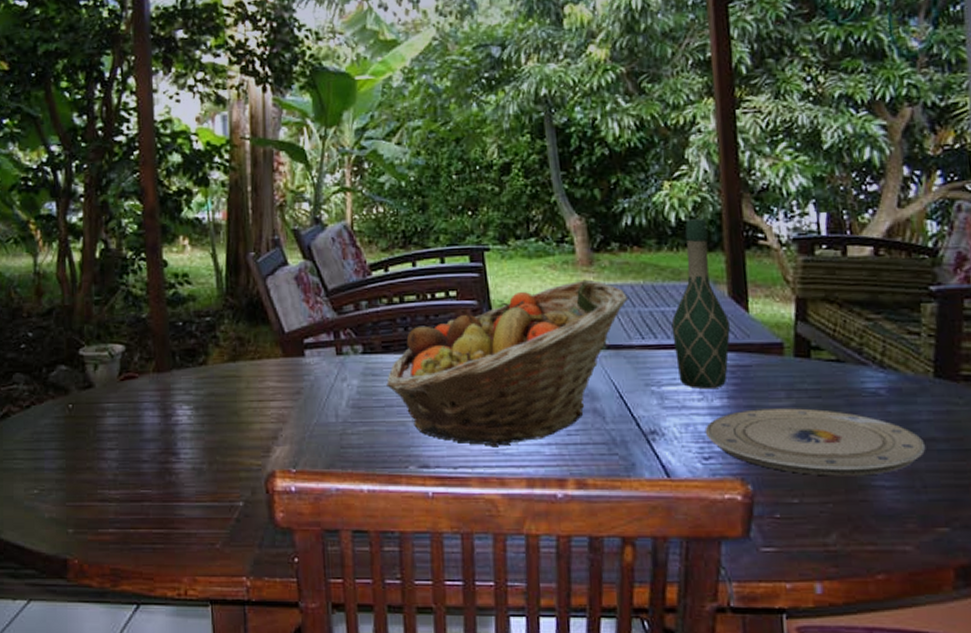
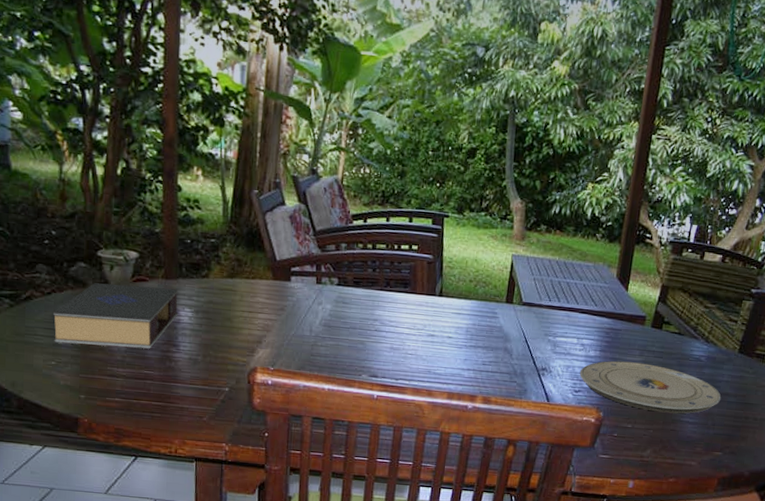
book: none [34,382,174,467] -> present [53,283,178,349]
fruit basket: present [385,279,629,448] -> none [352,250,545,368]
wine bottle: present [671,219,730,388] -> none [569,215,613,343]

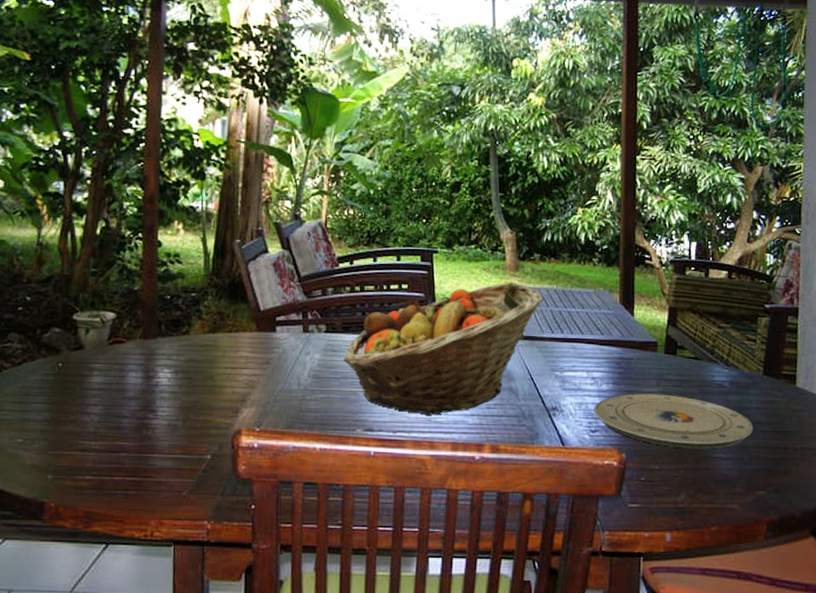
book: present [53,283,178,349] -> none [22,348,156,419]
fruit basket: none [352,250,545,368] -> present [342,282,544,416]

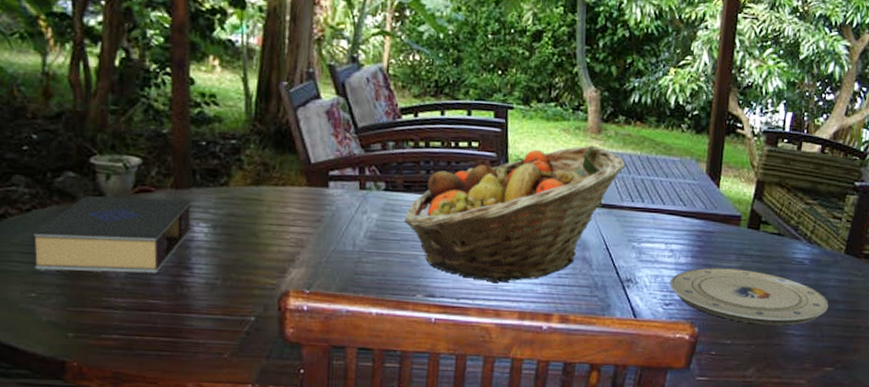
book: none [22,348,156,419] -> present [34,196,191,274]

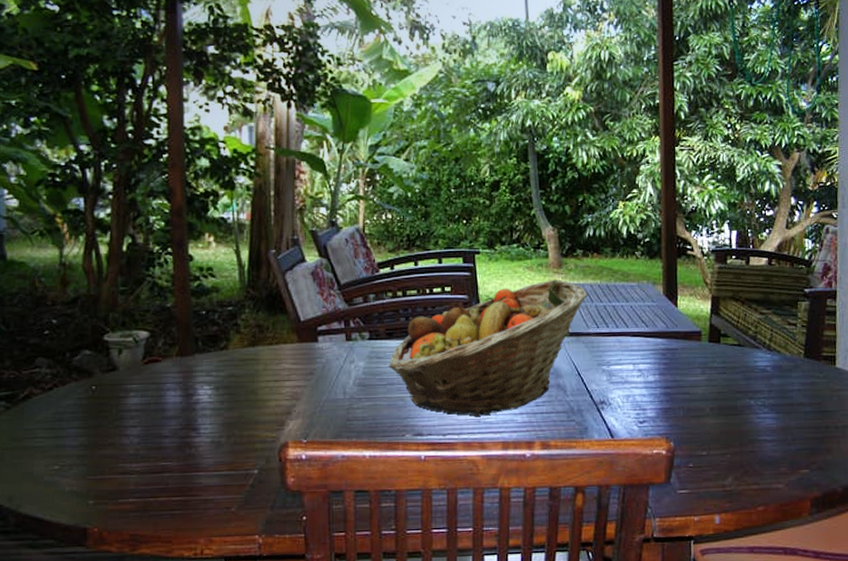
book: present [34,196,191,274] -> none [56,365,195,444]
plate: present [669,267,829,326] -> none [641,382,796,434]

